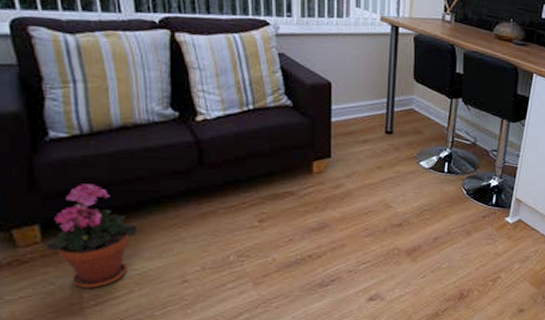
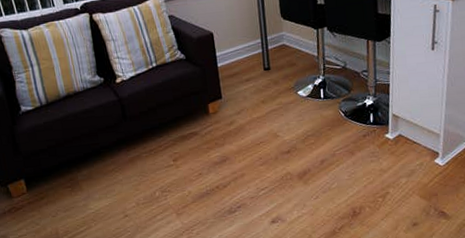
potted plant: present [43,183,138,288] -> none [28,143,88,227]

